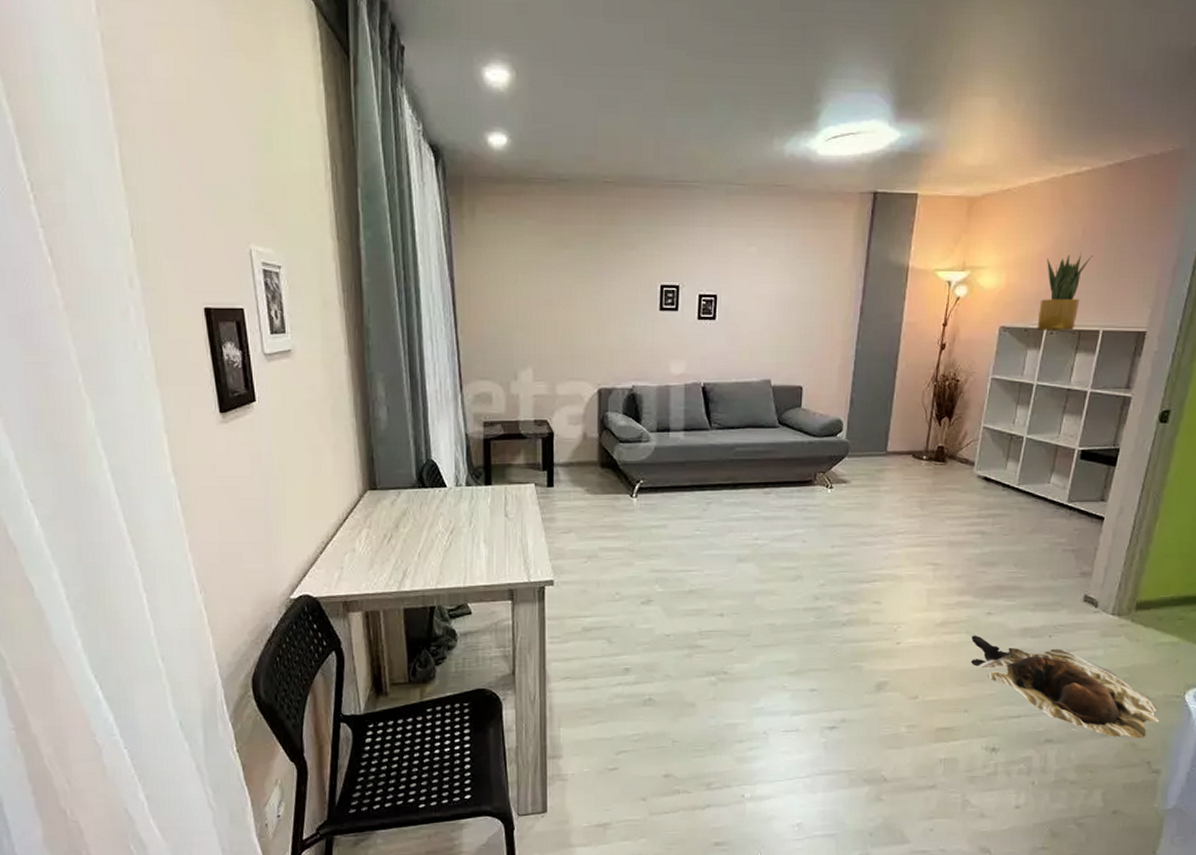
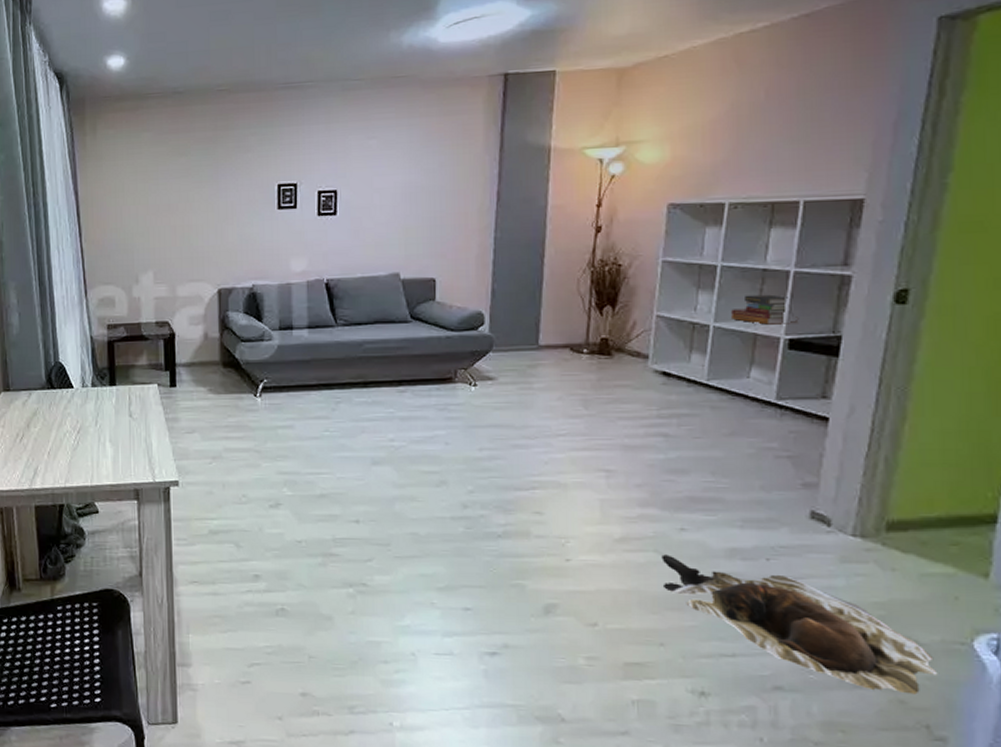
planter: present [1037,252,1092,331] -> none [715,116,781,205]
books: none [1041,411,1090,438] -> present [731,294,799,325]

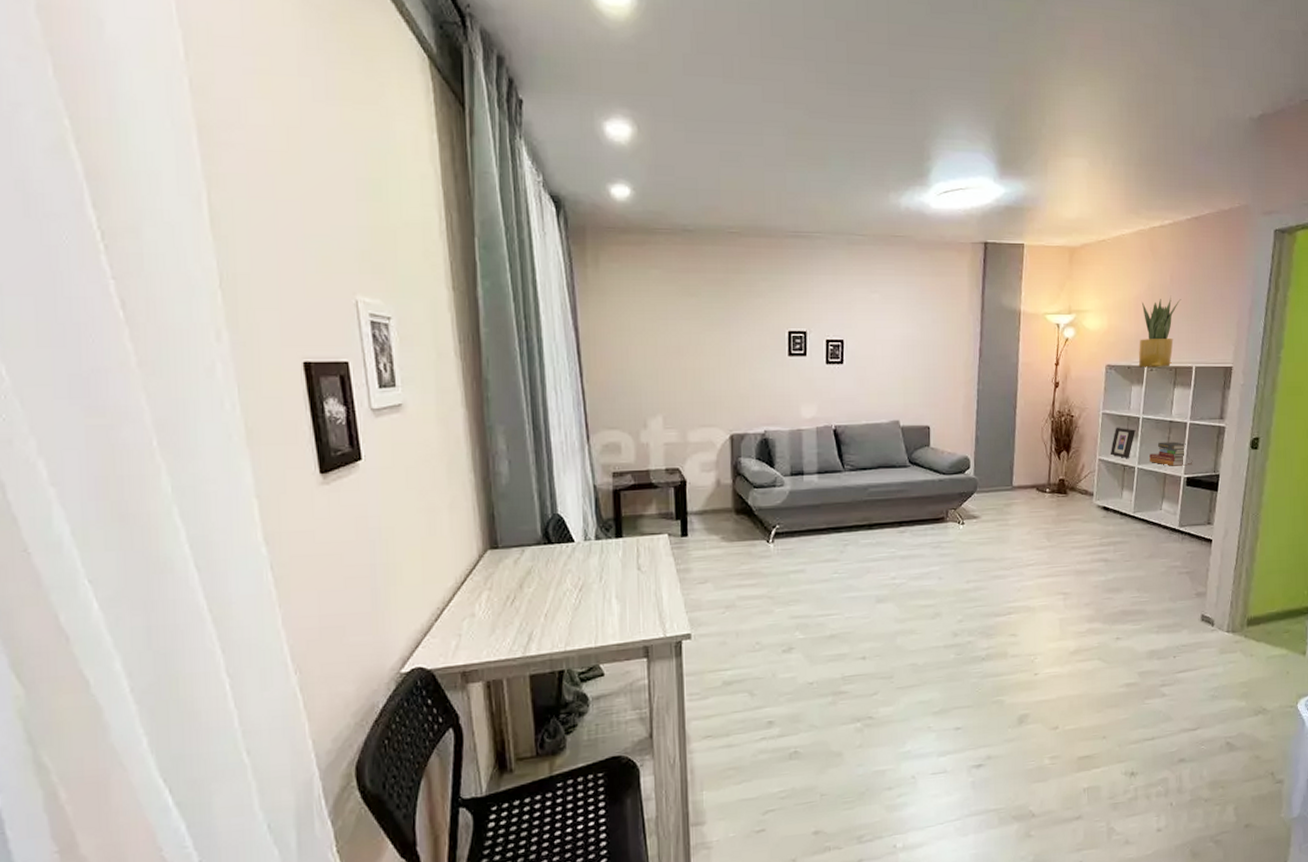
dog bed: present [661,554,938,695] -> none [1103,661,1278,751]
picture frame: none [674,277,710,314] -> present [1111,427,1135,458]
planter: none [715,116,781,205] -> present [1138,296,1180,368]

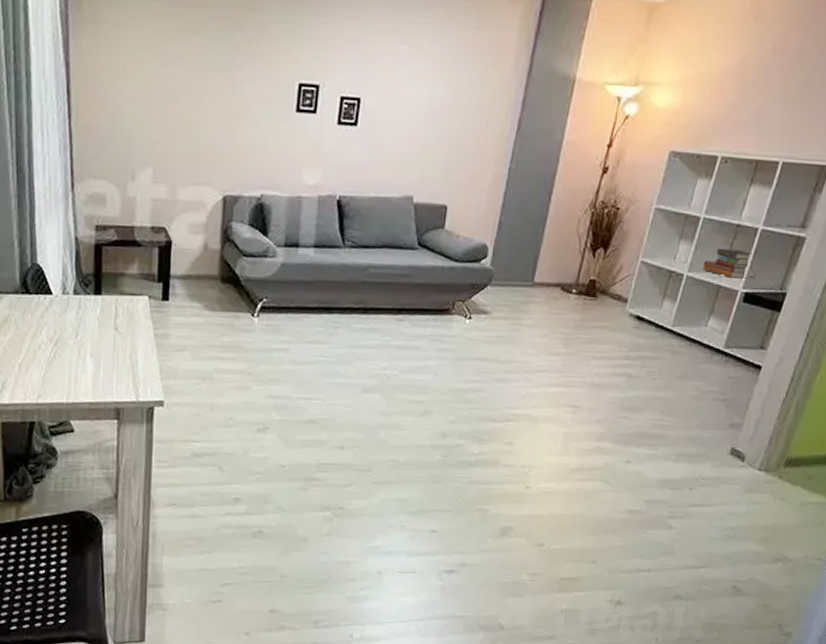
picture frame: present [1111,427,1135,458] -> none [657,226,692,263]
planter: present [1138,296,1180,368] -> none [710,73,780,160]

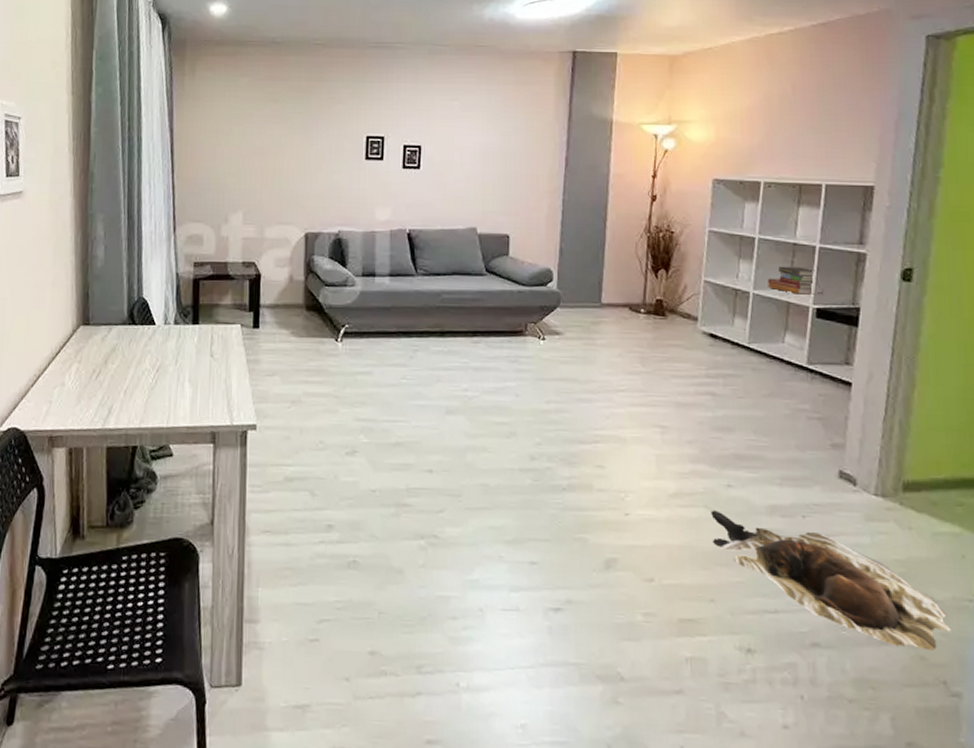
dog bed: none [603,483,796,600] -> present [711,510,951,651]

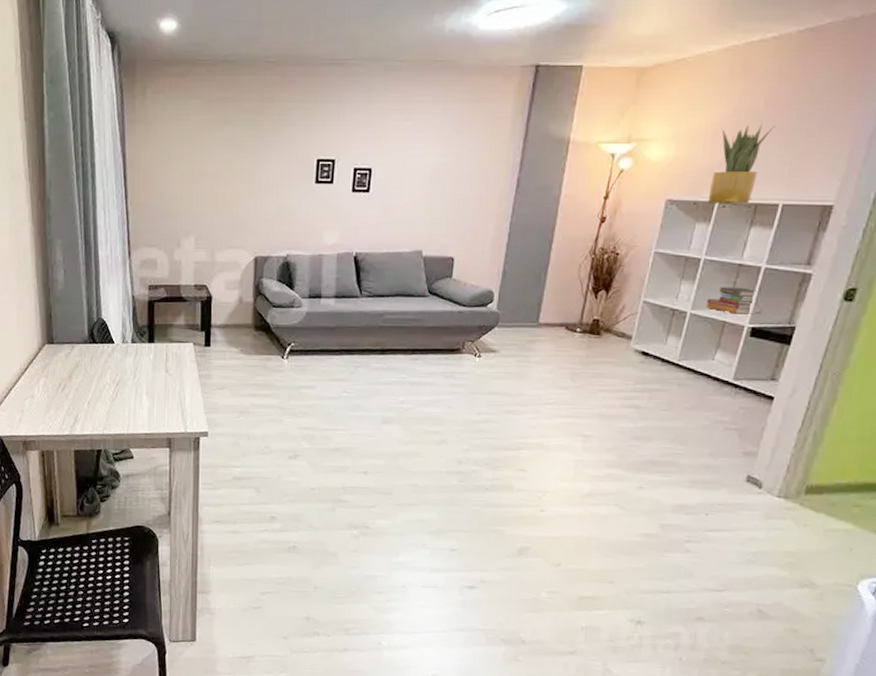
dog bed: present [711,510,951,651] -> none [618,508,826,625]
planter: none [752,107,805,184] -> present [707,123,774,204]

